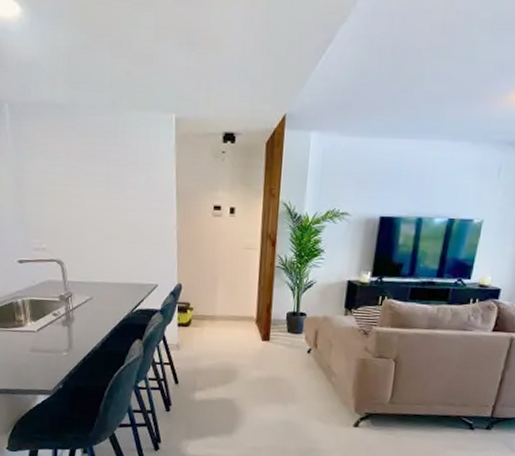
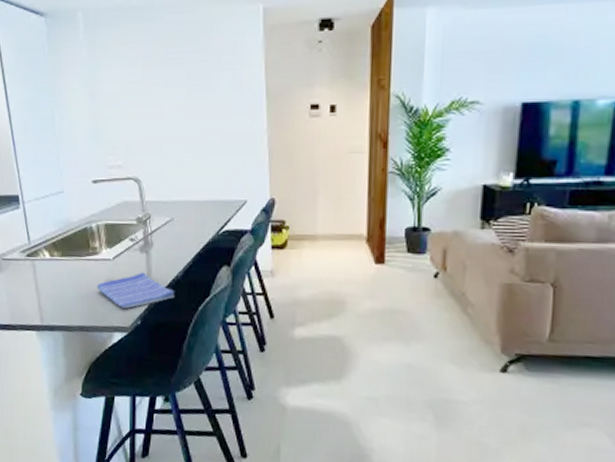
dish towel: none [22,343,93,374] -> present [97,272,175,309]

